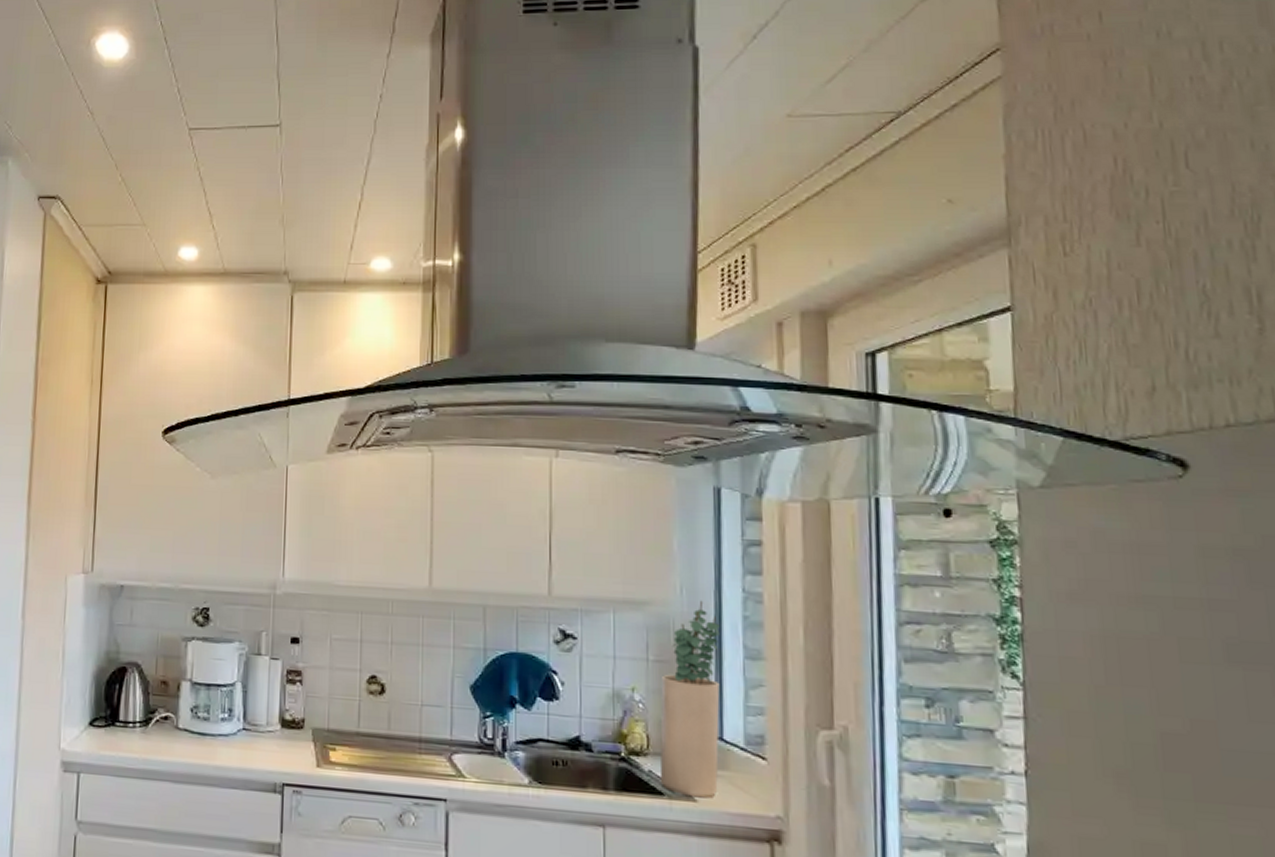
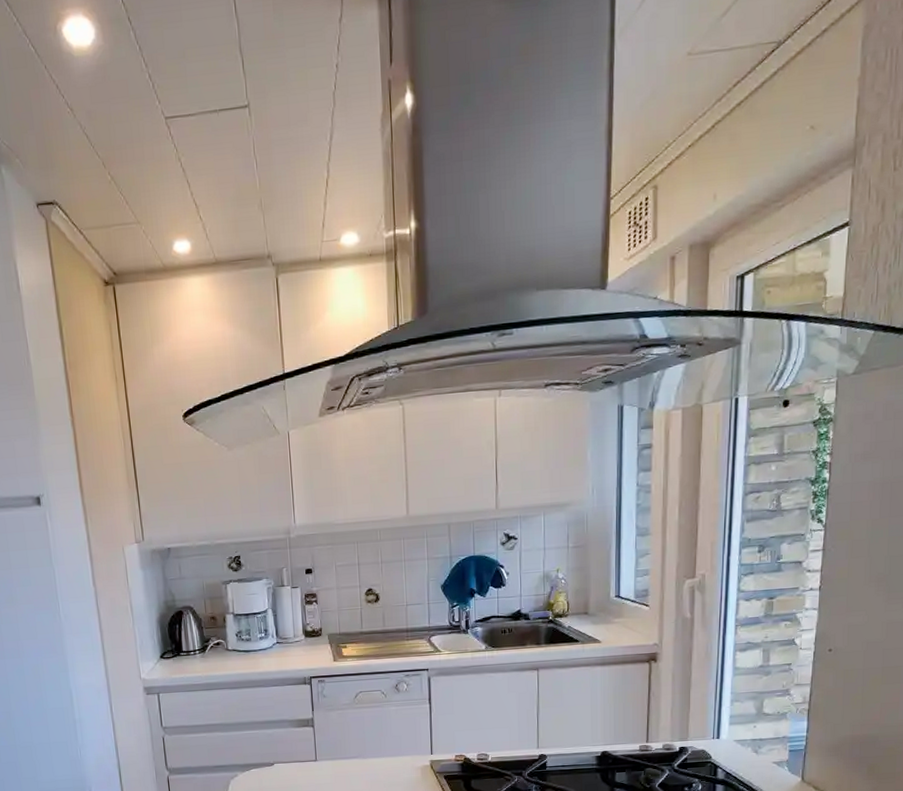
vase: present [659,600,720,798] -> none [576,496,620,640]

